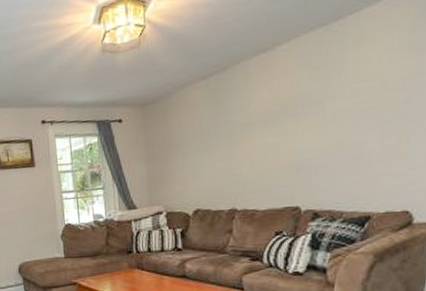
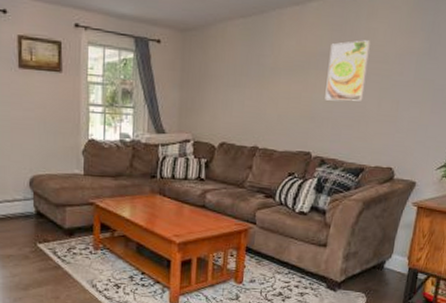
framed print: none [310,71,361,147] -> present [325,40,370,101]

